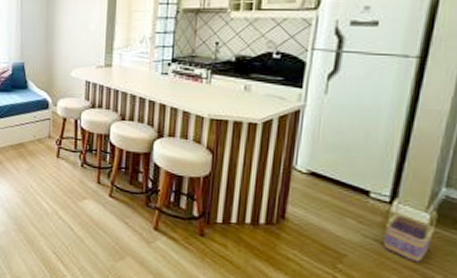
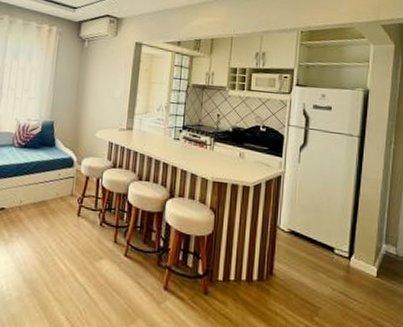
basket: present [383,197,438,263] -> none [347,253,382,312]

